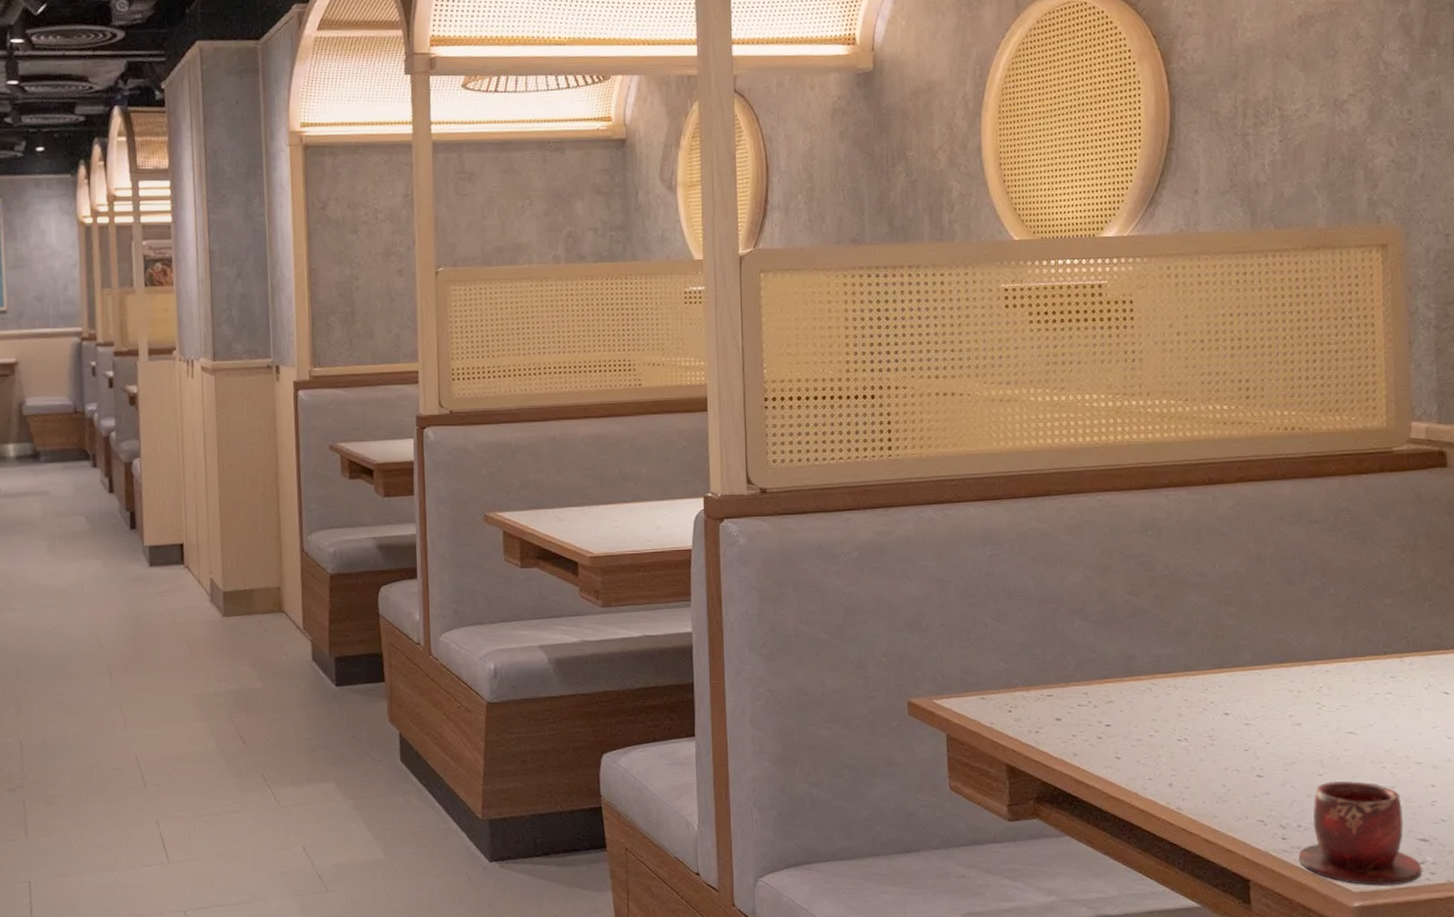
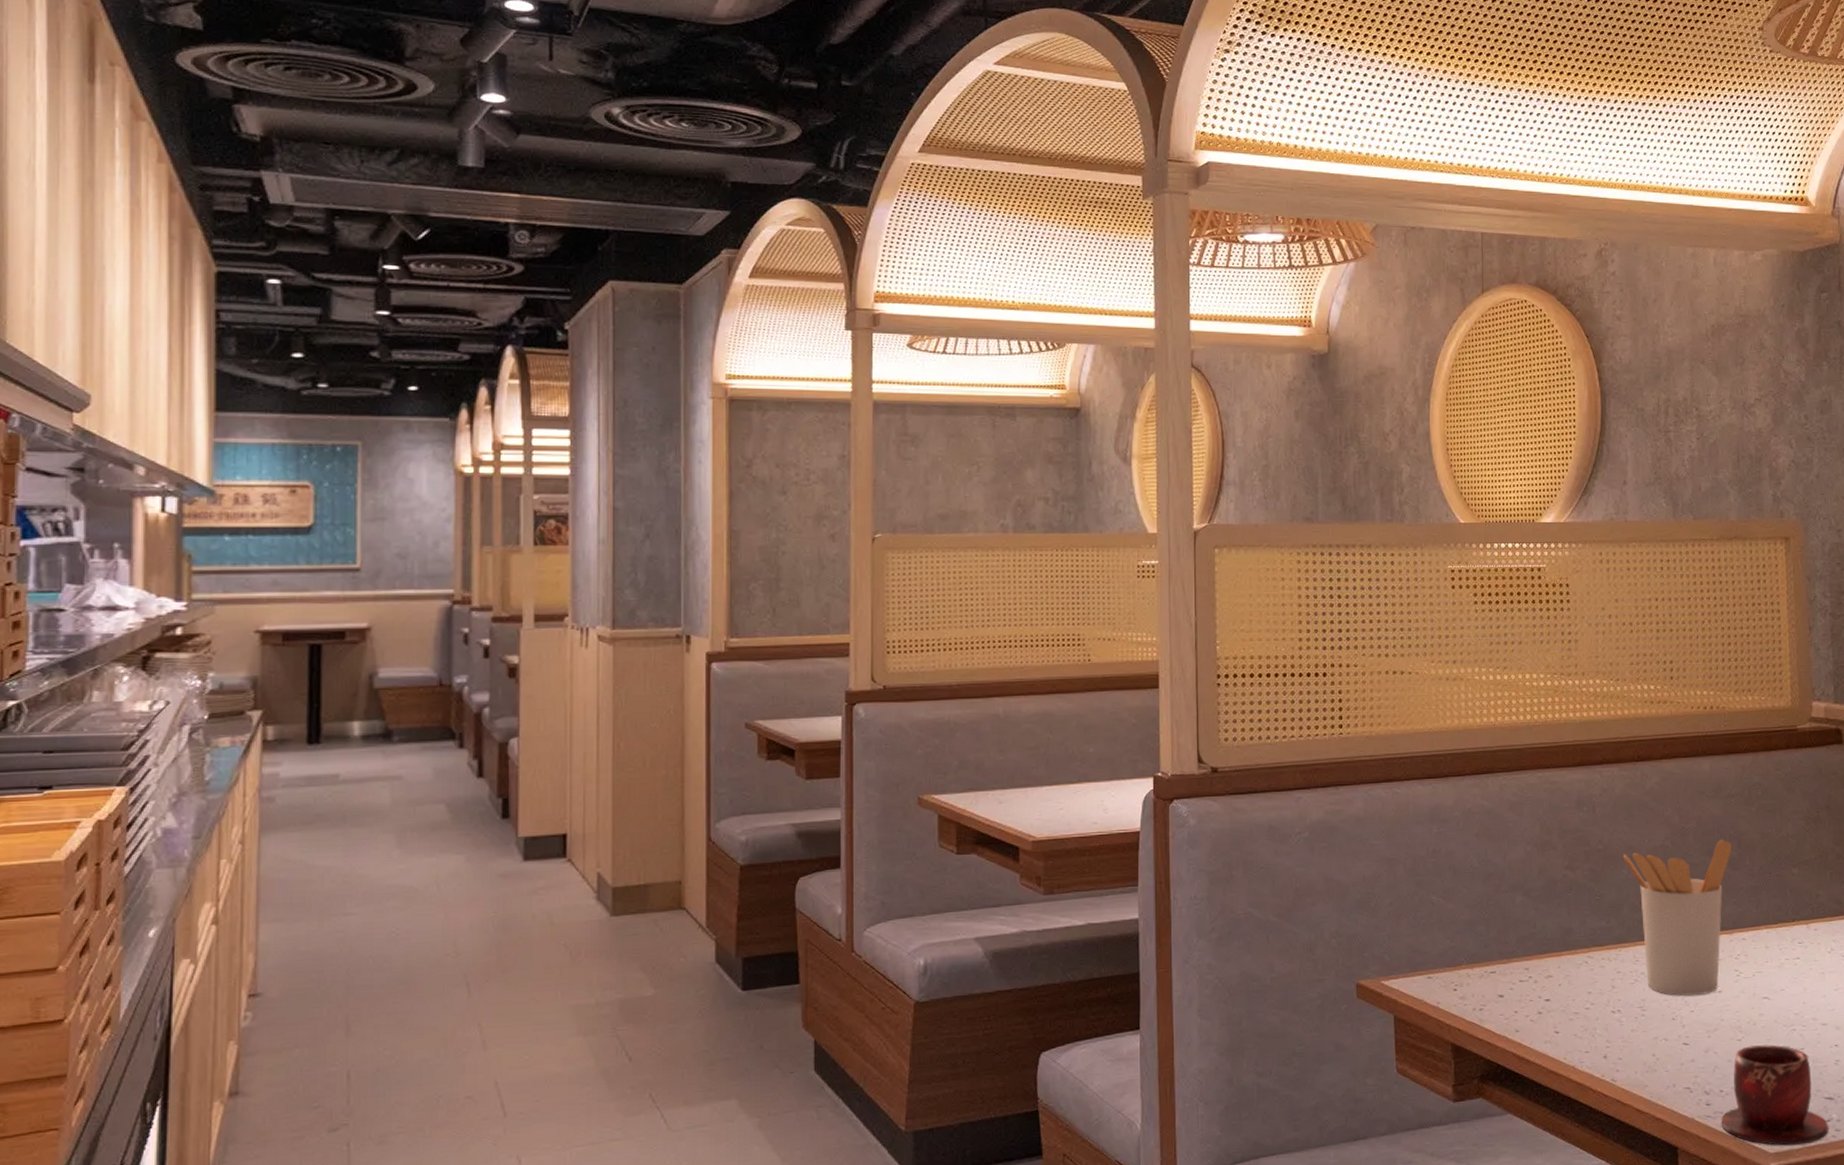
utensil holder: none [1192,566,1315,727] -> present [1623,839,1732,996]

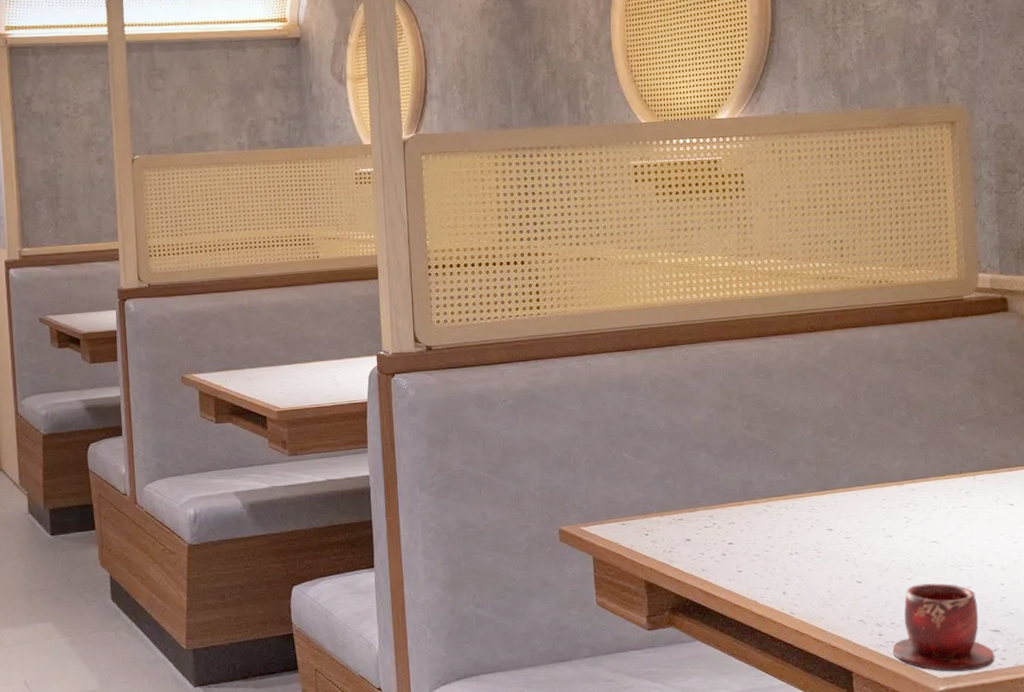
utensil holder: present [1623,839,1732,996] -> none [798,400,901,540]

